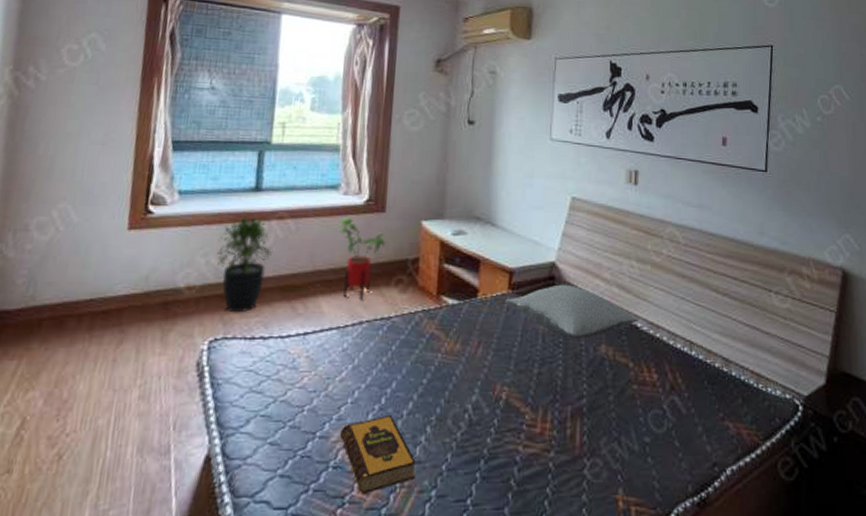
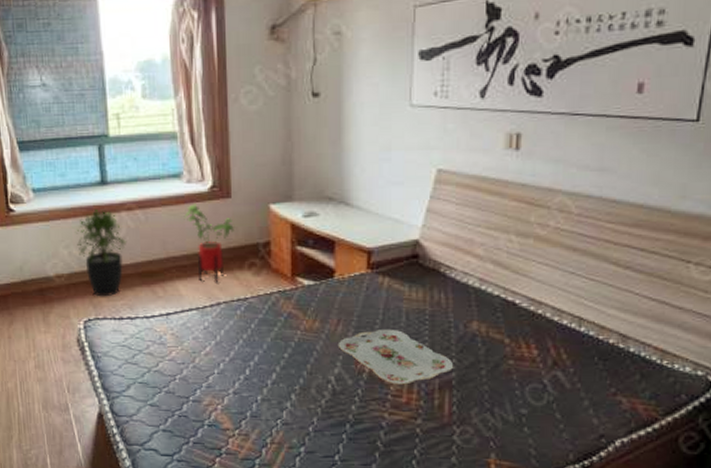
hardback book: present [339,414,416,495] -> none [210,383,284,448]
serving tray: none [477,351,585,413] -> present [337,328,454,385]
pillow: present [506,284,640,339] -> none [365,262,518,316]

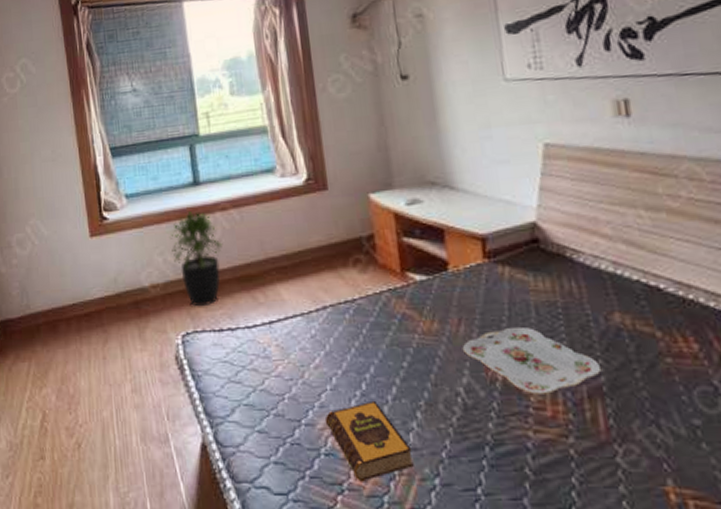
house plant: present [184,204,235,282] -> none [280,199,335,283]
hardback book: none [210,383,284,448] -> present [324,400,414,482]

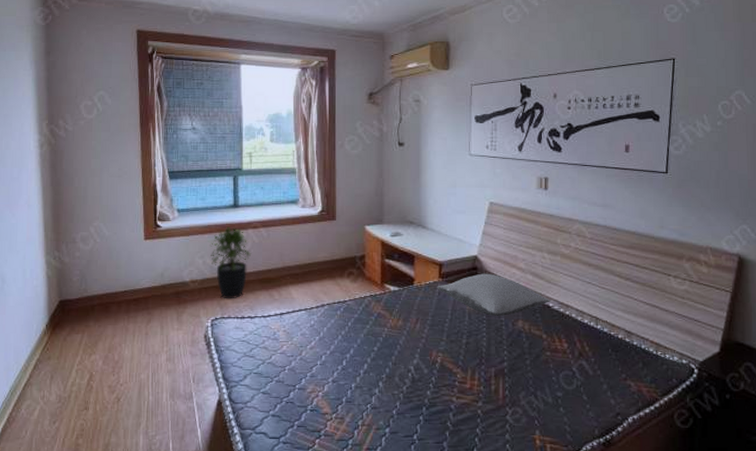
hardback book: present [324,400,414,482] -> none [313,373,373,430]
serving tray: present [462,326,602,394] -> none [416,326,506,373]
pillow: none [482,246,662,308] -> present [437,273,551,316]

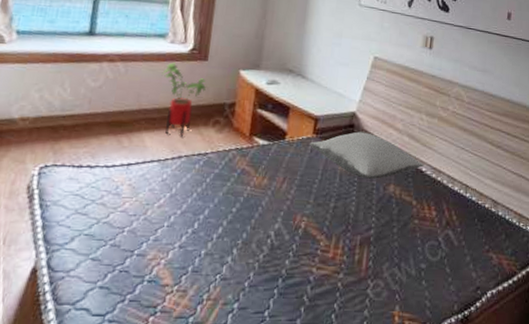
potted plant: present [210,226,252,299] -> none [50,56,103,144]
house plant: none [298,224,338,287] -> present [162,62,207,136]

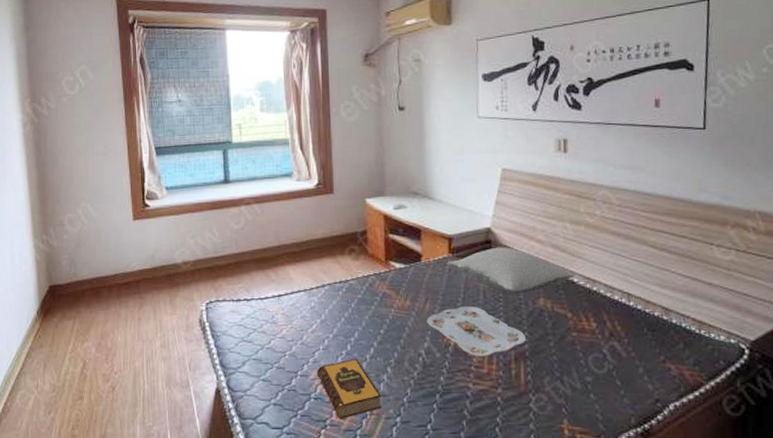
hardback book: none [155,237,222,305] -> present [316,358,382,420]
house plant: present [162,62,207,136] -> none [294,199,337,266]
serving tray: none [280,188,373,241] -> present [426,306,527,357]

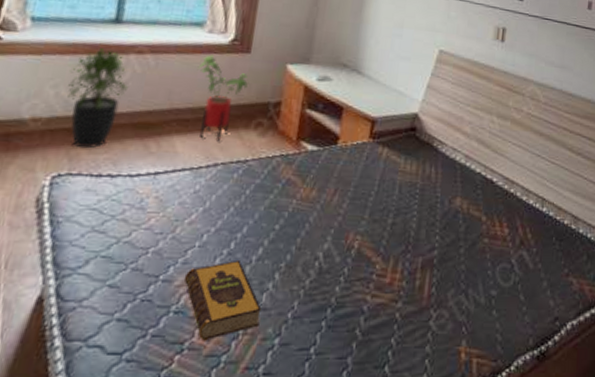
potted plant: none [201,203,246,281] -> present [68,47,129,149]
house plant: none [294,199,337,266] -> present [197,55,249,140]
serving tray: present [426,306,527,357] -> none [331,201,437,263]
pillow: present [447,247,576,294] -> none [365,135,496,191]

